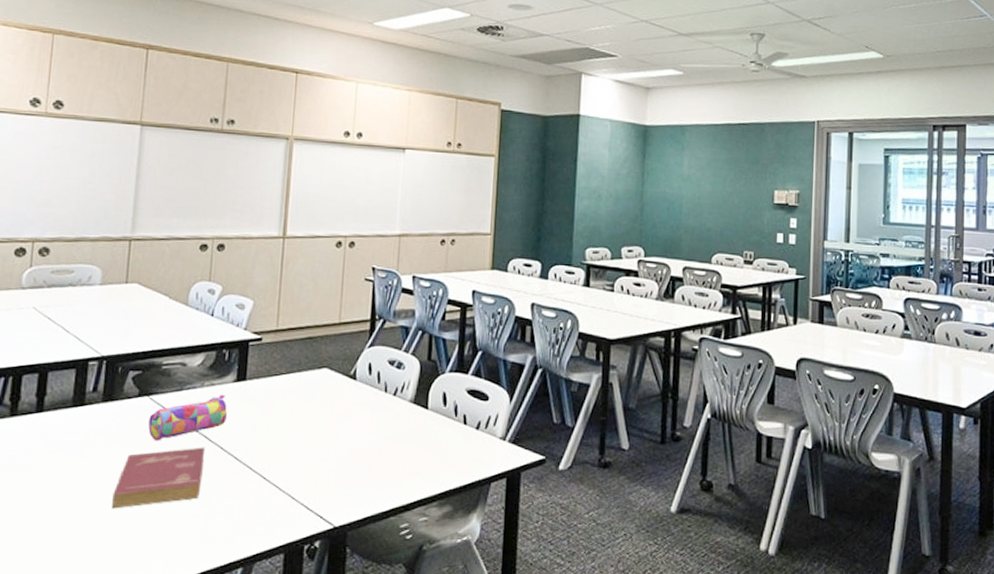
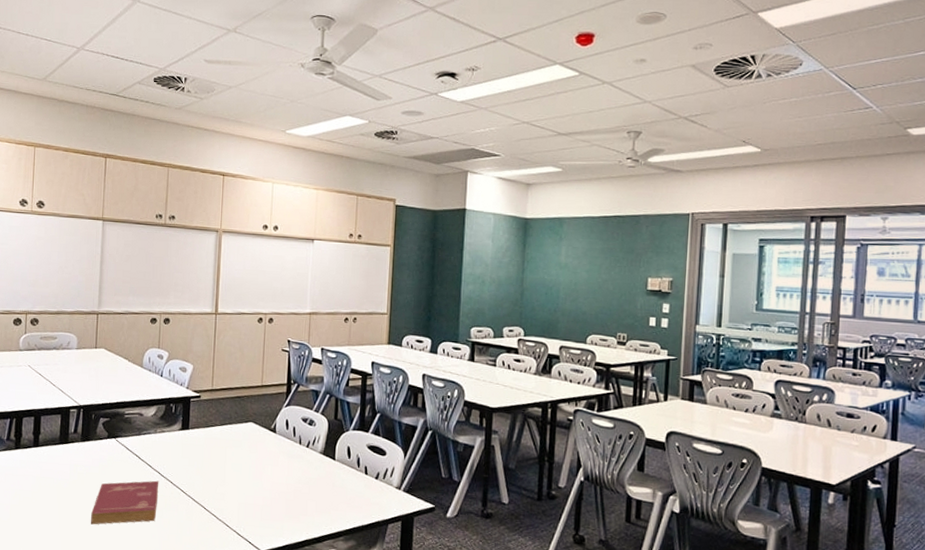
pencil case: present [148,394,227,441] -> none [116,440,175,474]

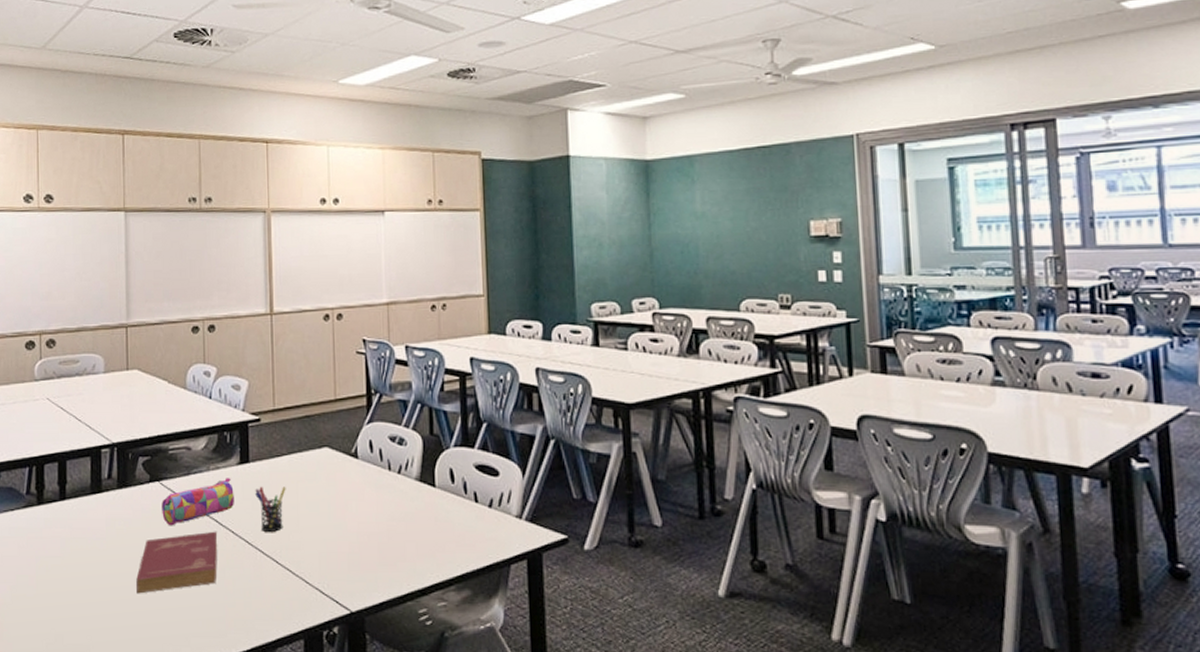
pencil case: none [116,440,175,474] -> present [162,478,234,526]
pen holder: none [192,448,217,486] -> present [255,486,286,533]

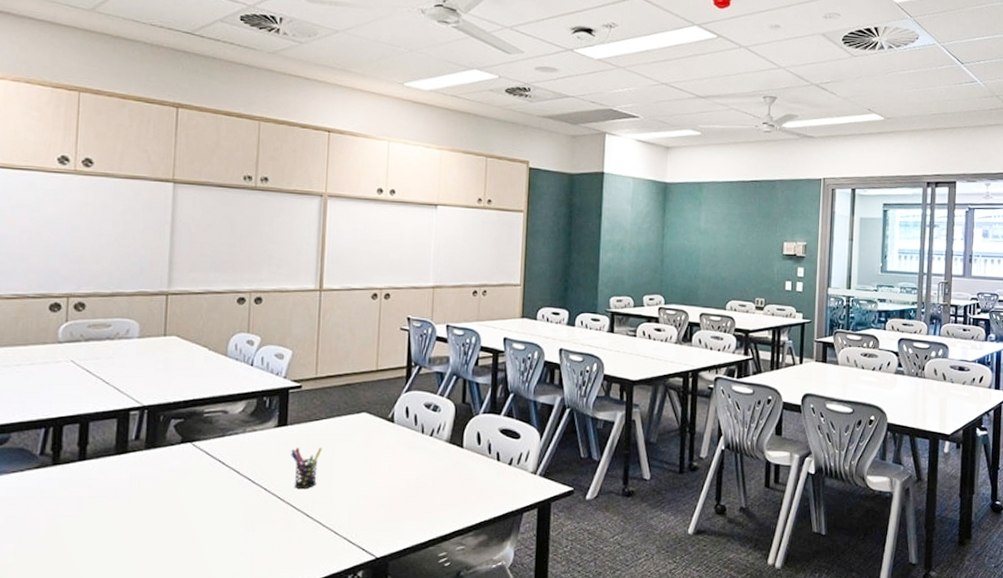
book: present [136,531,218,594] -> none [159,488,250,549]
pencil case: present [162,478,234,526] -> none [192,439,269,484]

